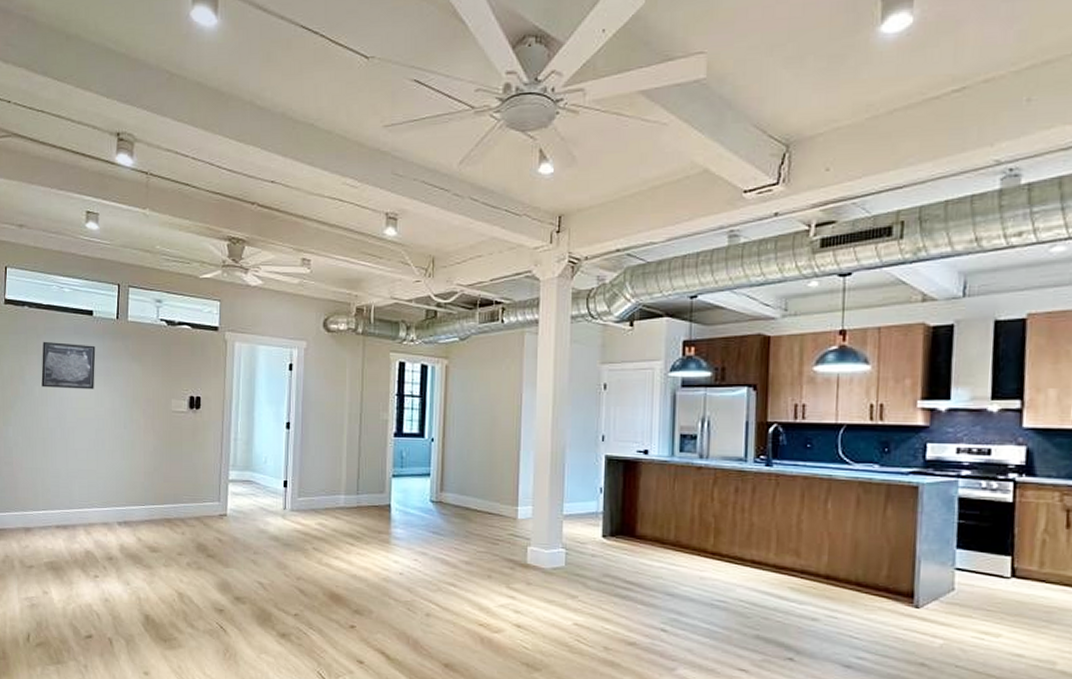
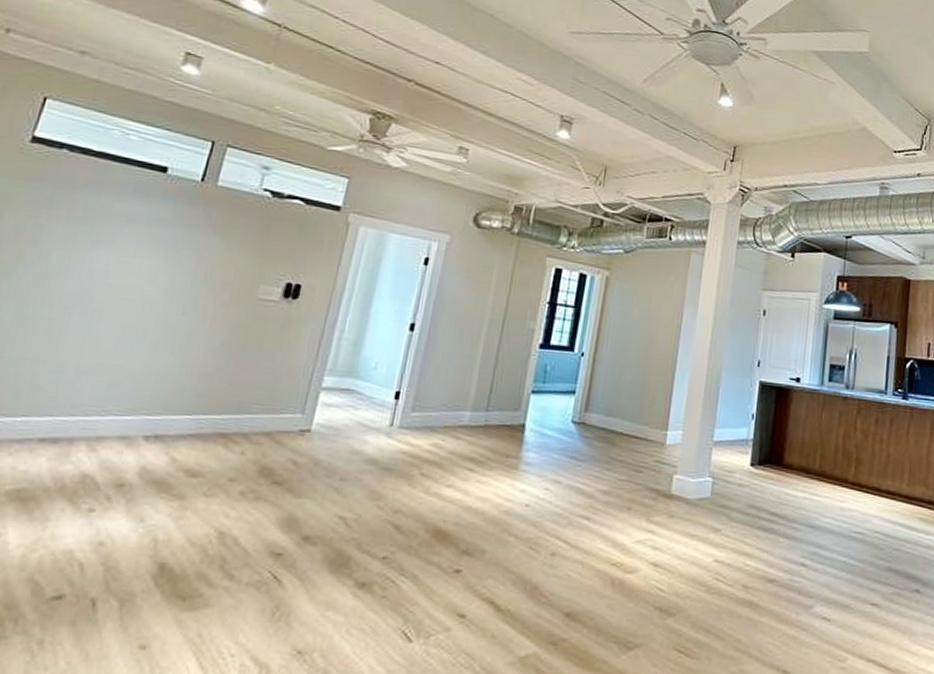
wall art: present [41,341,96,390] -> none [64,195,162,263]

